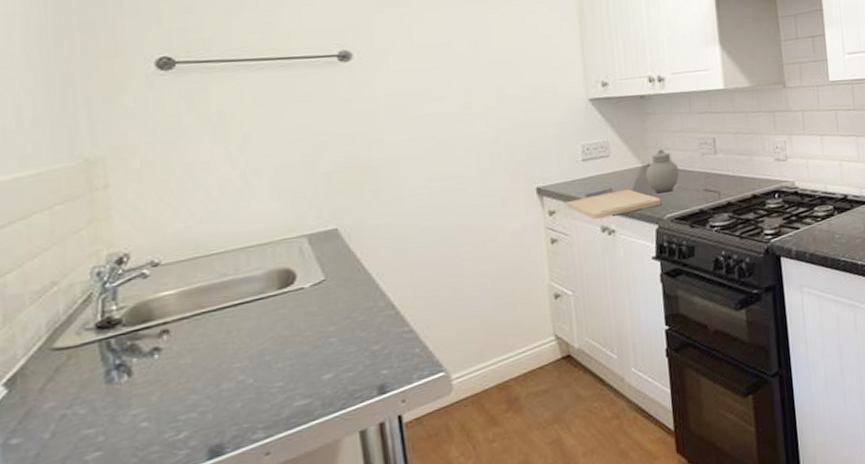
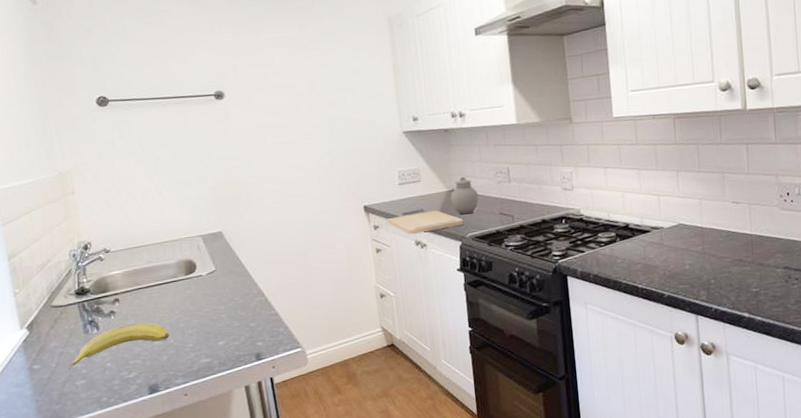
fruit: none [71,358,247,439] -> present [67,322,169,369]

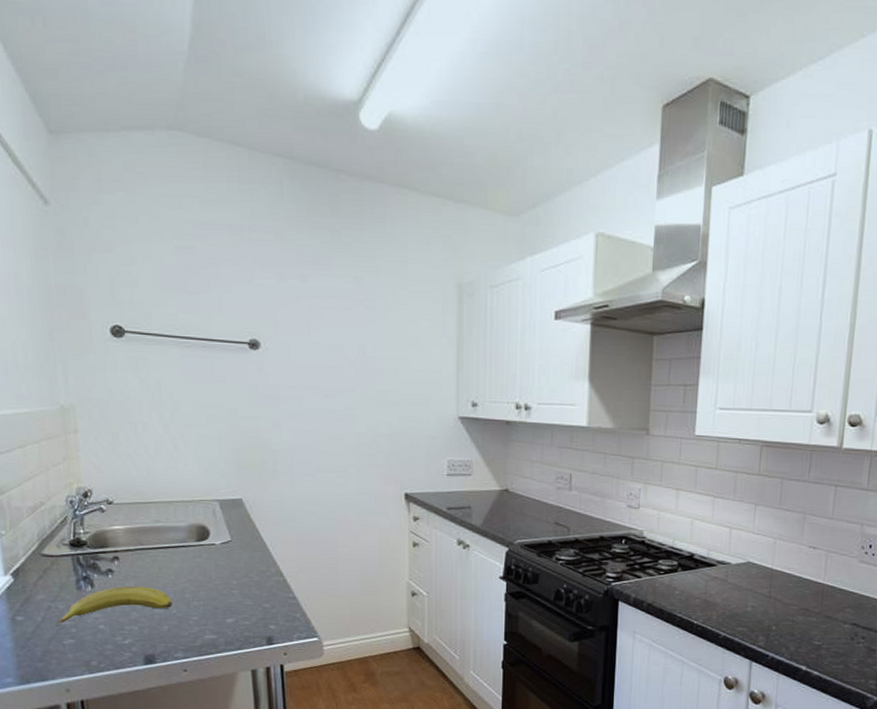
cutting board: present [387,210,464,235] -> none [430,509,514,533]
jar: present [450,176,479,215] -> none [503,476,534,519]

